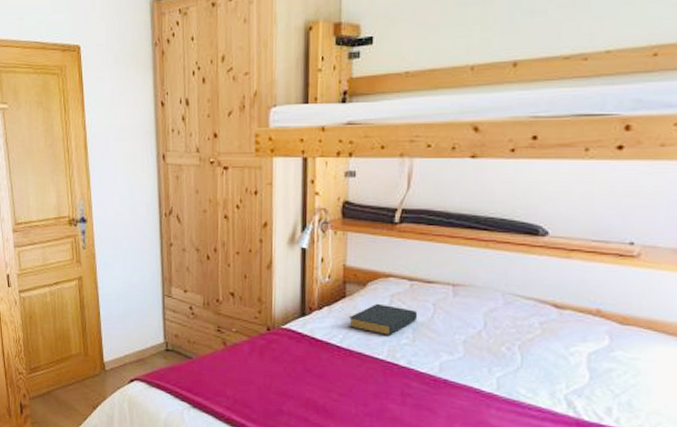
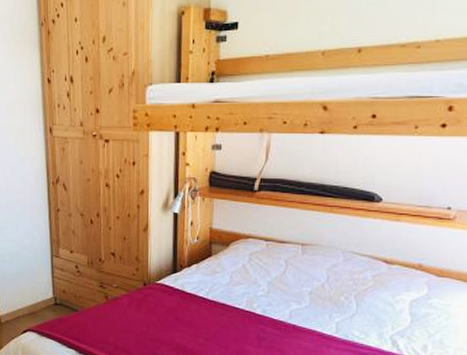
hardback book: present [349,303,418,336] -> none [214,261,273,288]

